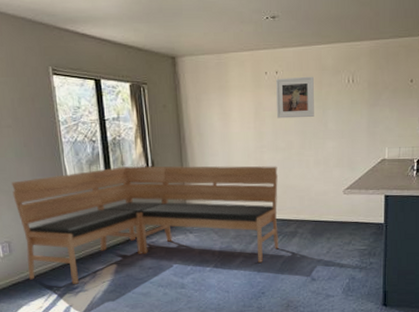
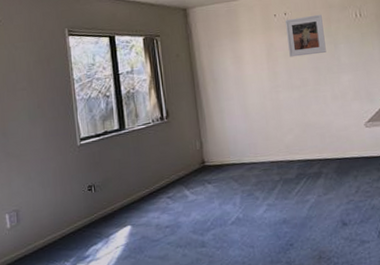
bench: present [11,166,279,285] -> none [23,104,303,253]

